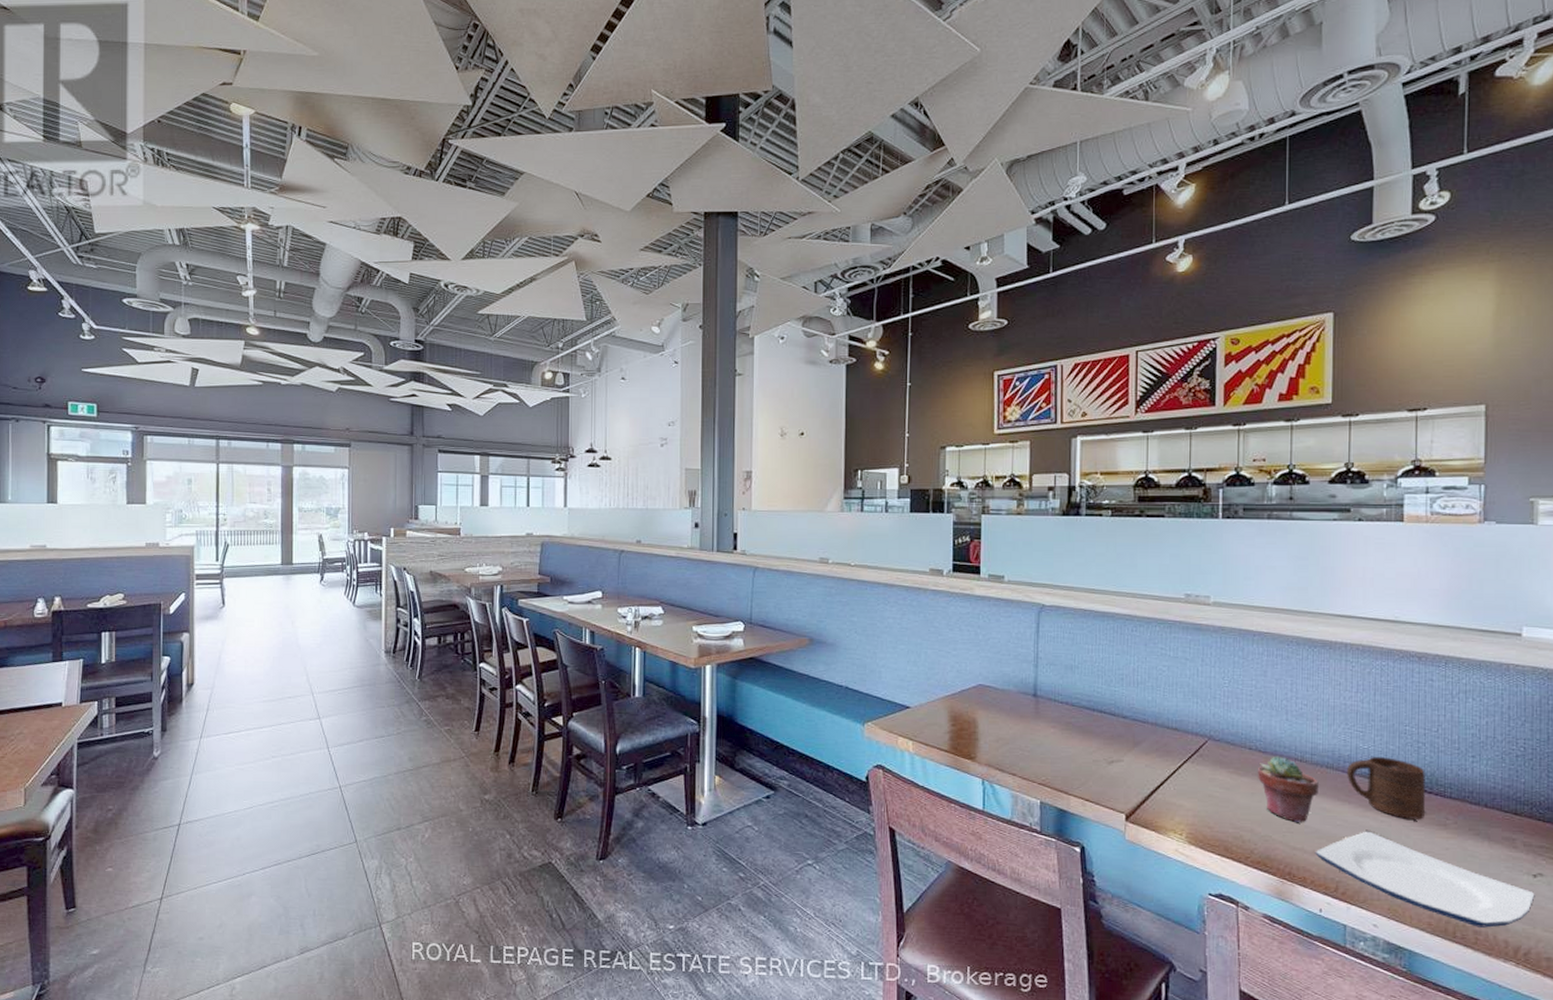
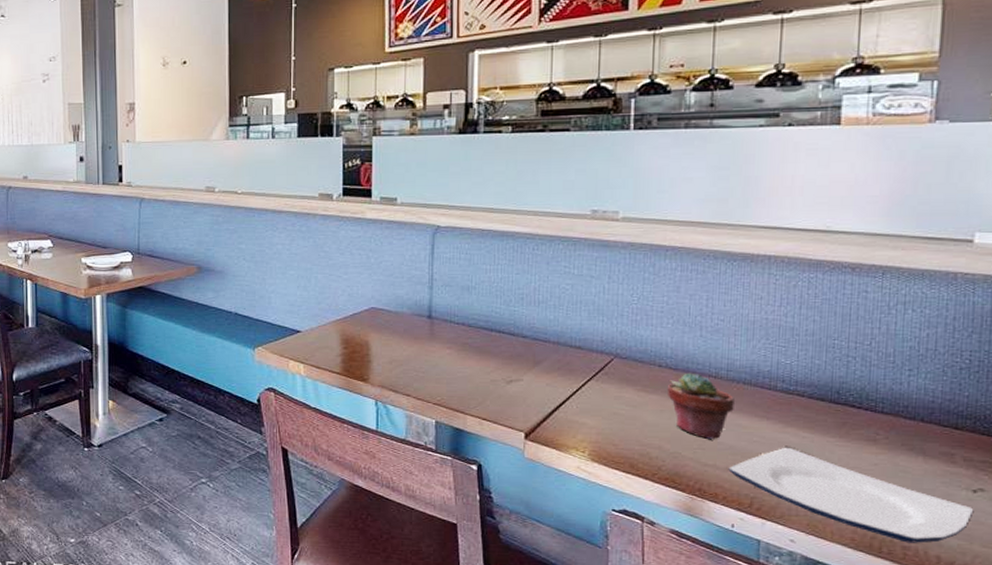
cup: present [1346,757,1425,820] -> none [765,372,855,435]

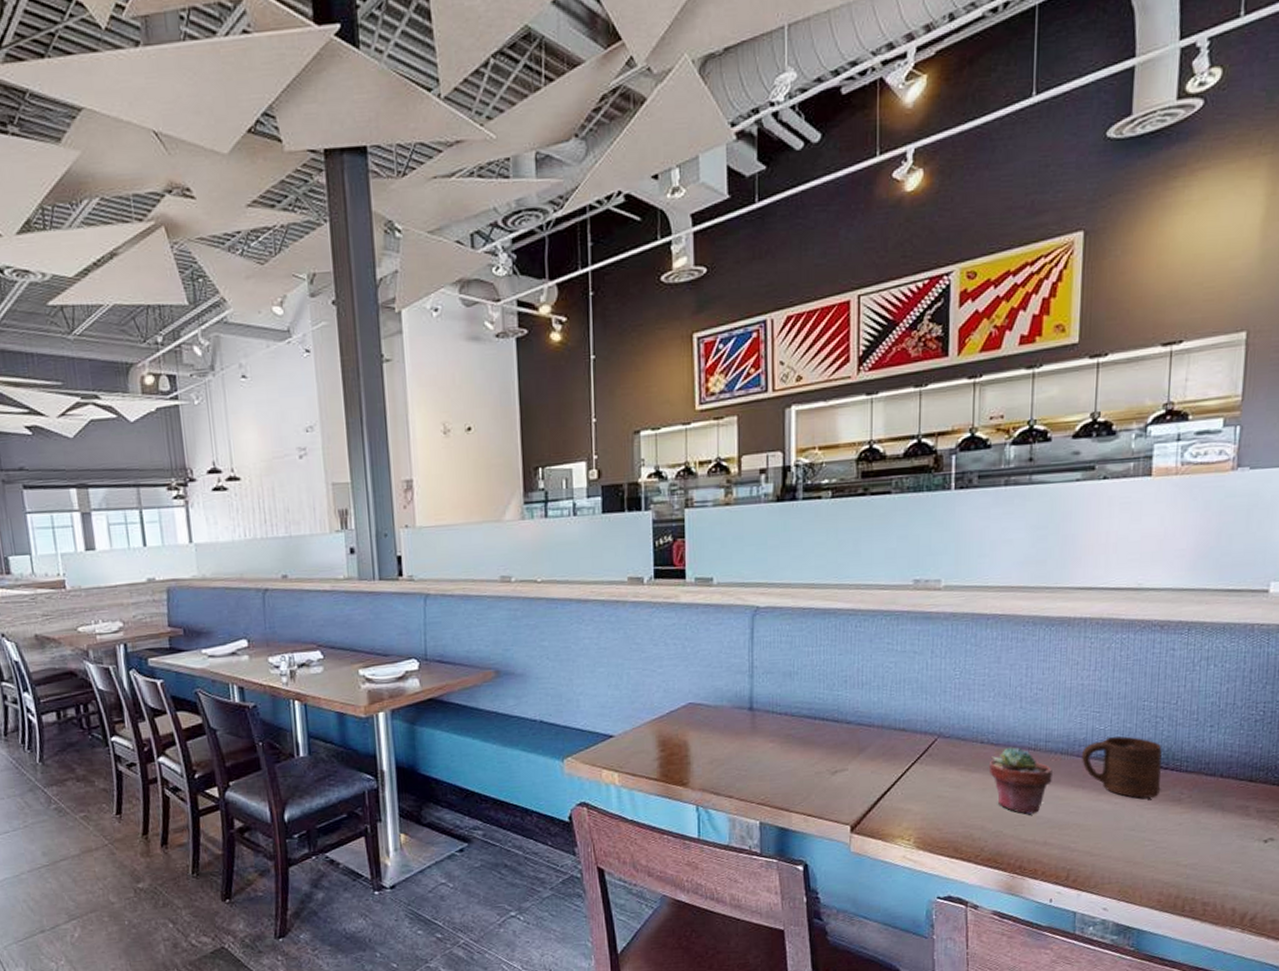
plate: present [728,447,974,543] -> none [1046,815,1265,899]
cup: none [765,372,855,435] -> present [1081,736,1162,798]

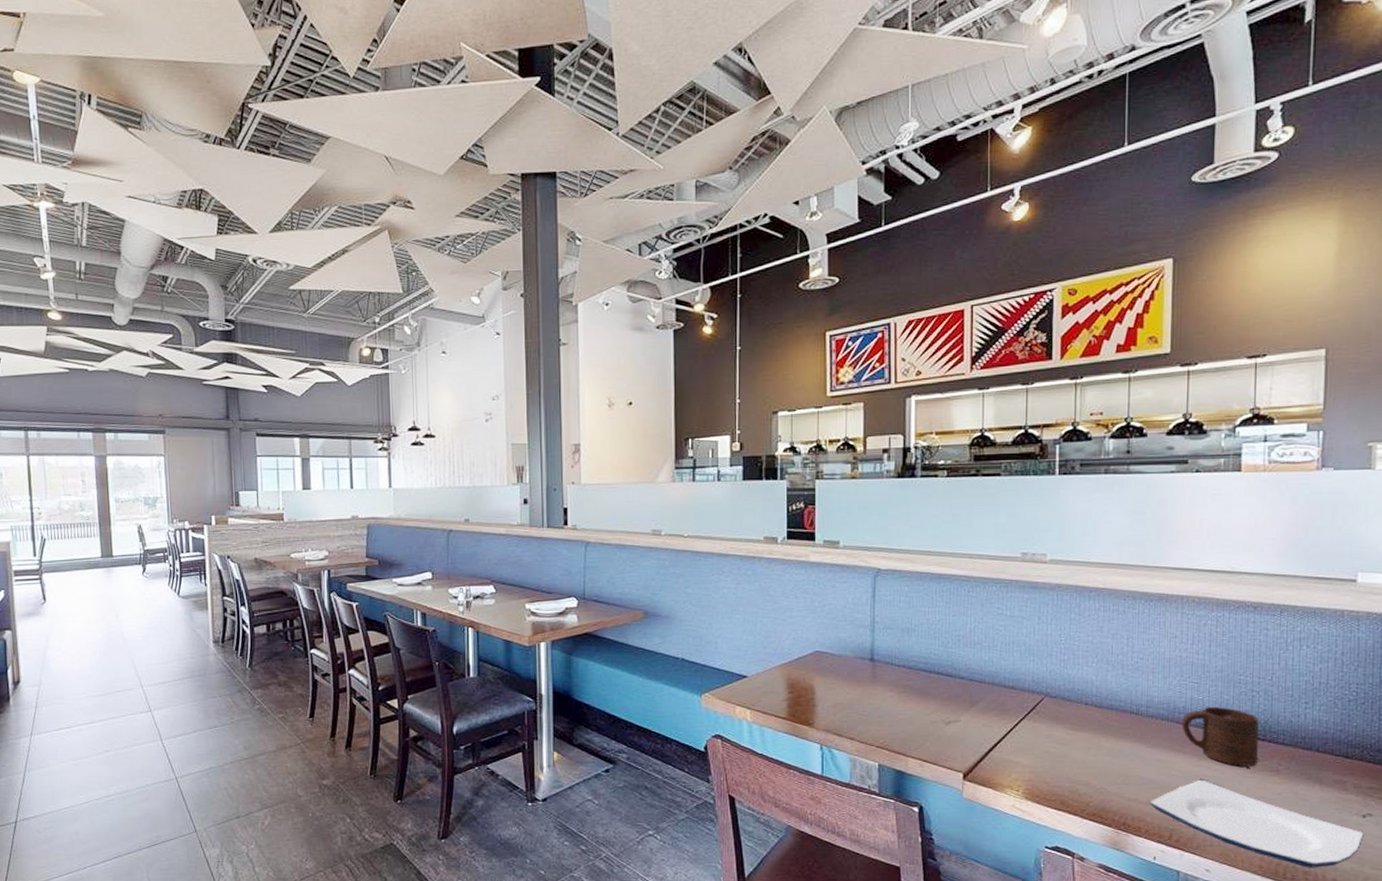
potted succulent: present [988,747,1052,815] -> none [1093,710,1154,775]
plate: none [1046,815,1265,899] -> present [1149,779,1364,868]

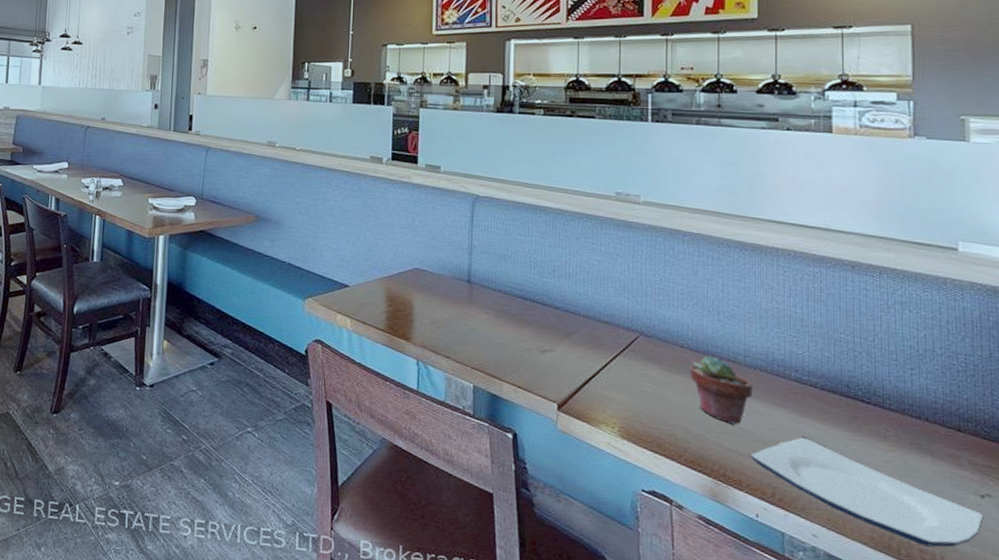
potted succulent: none [1093,710,1154,775] -> present [689,355,752,425]
cup: present [1181,707,1259,767] -> none [780,363,863,430]

